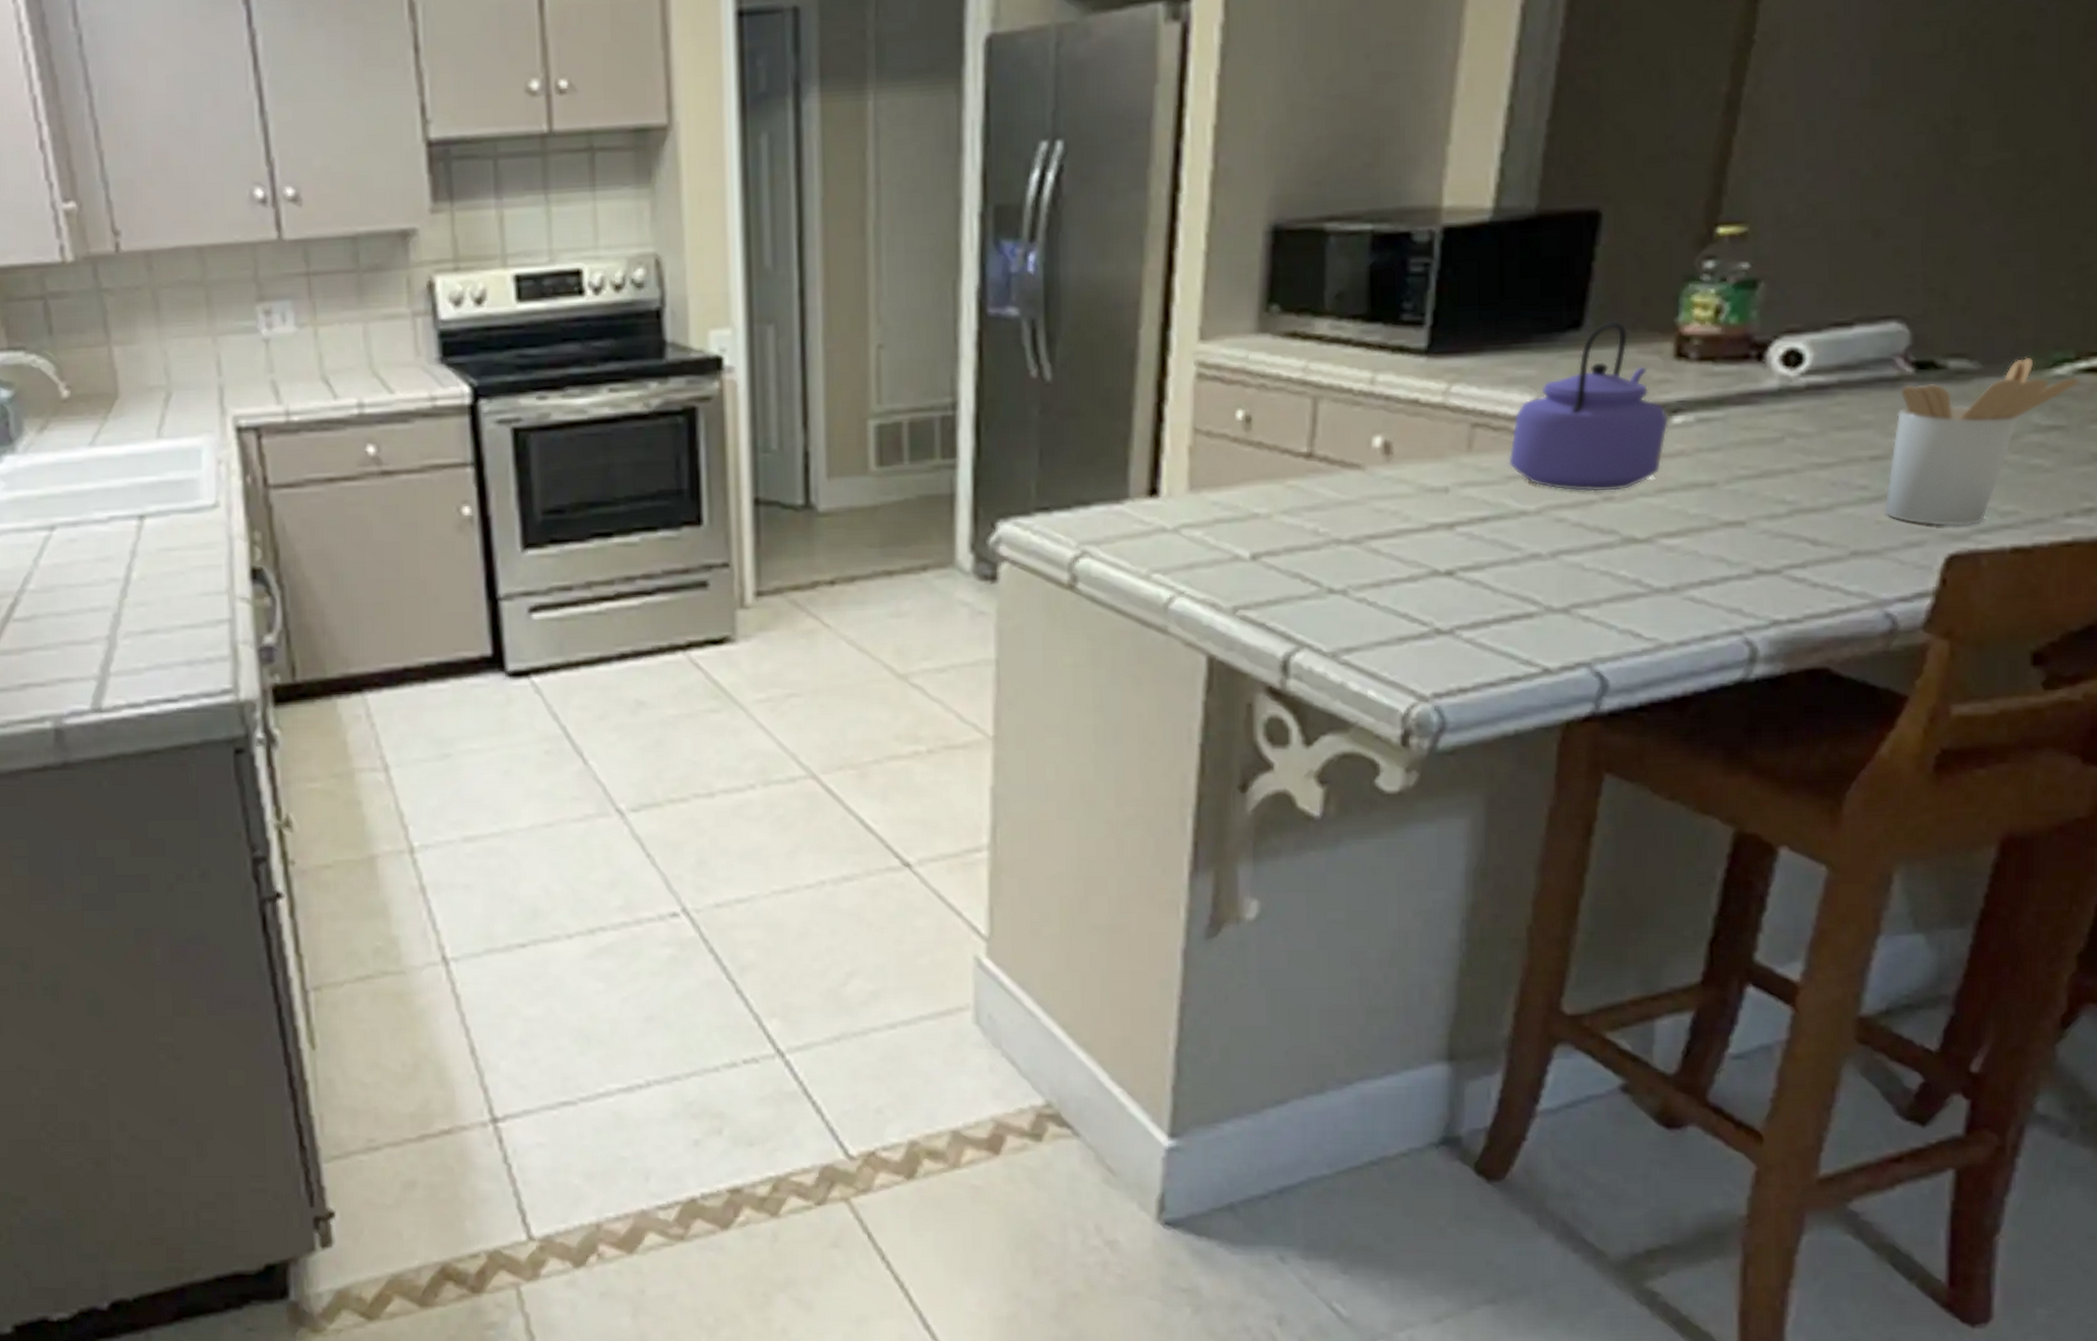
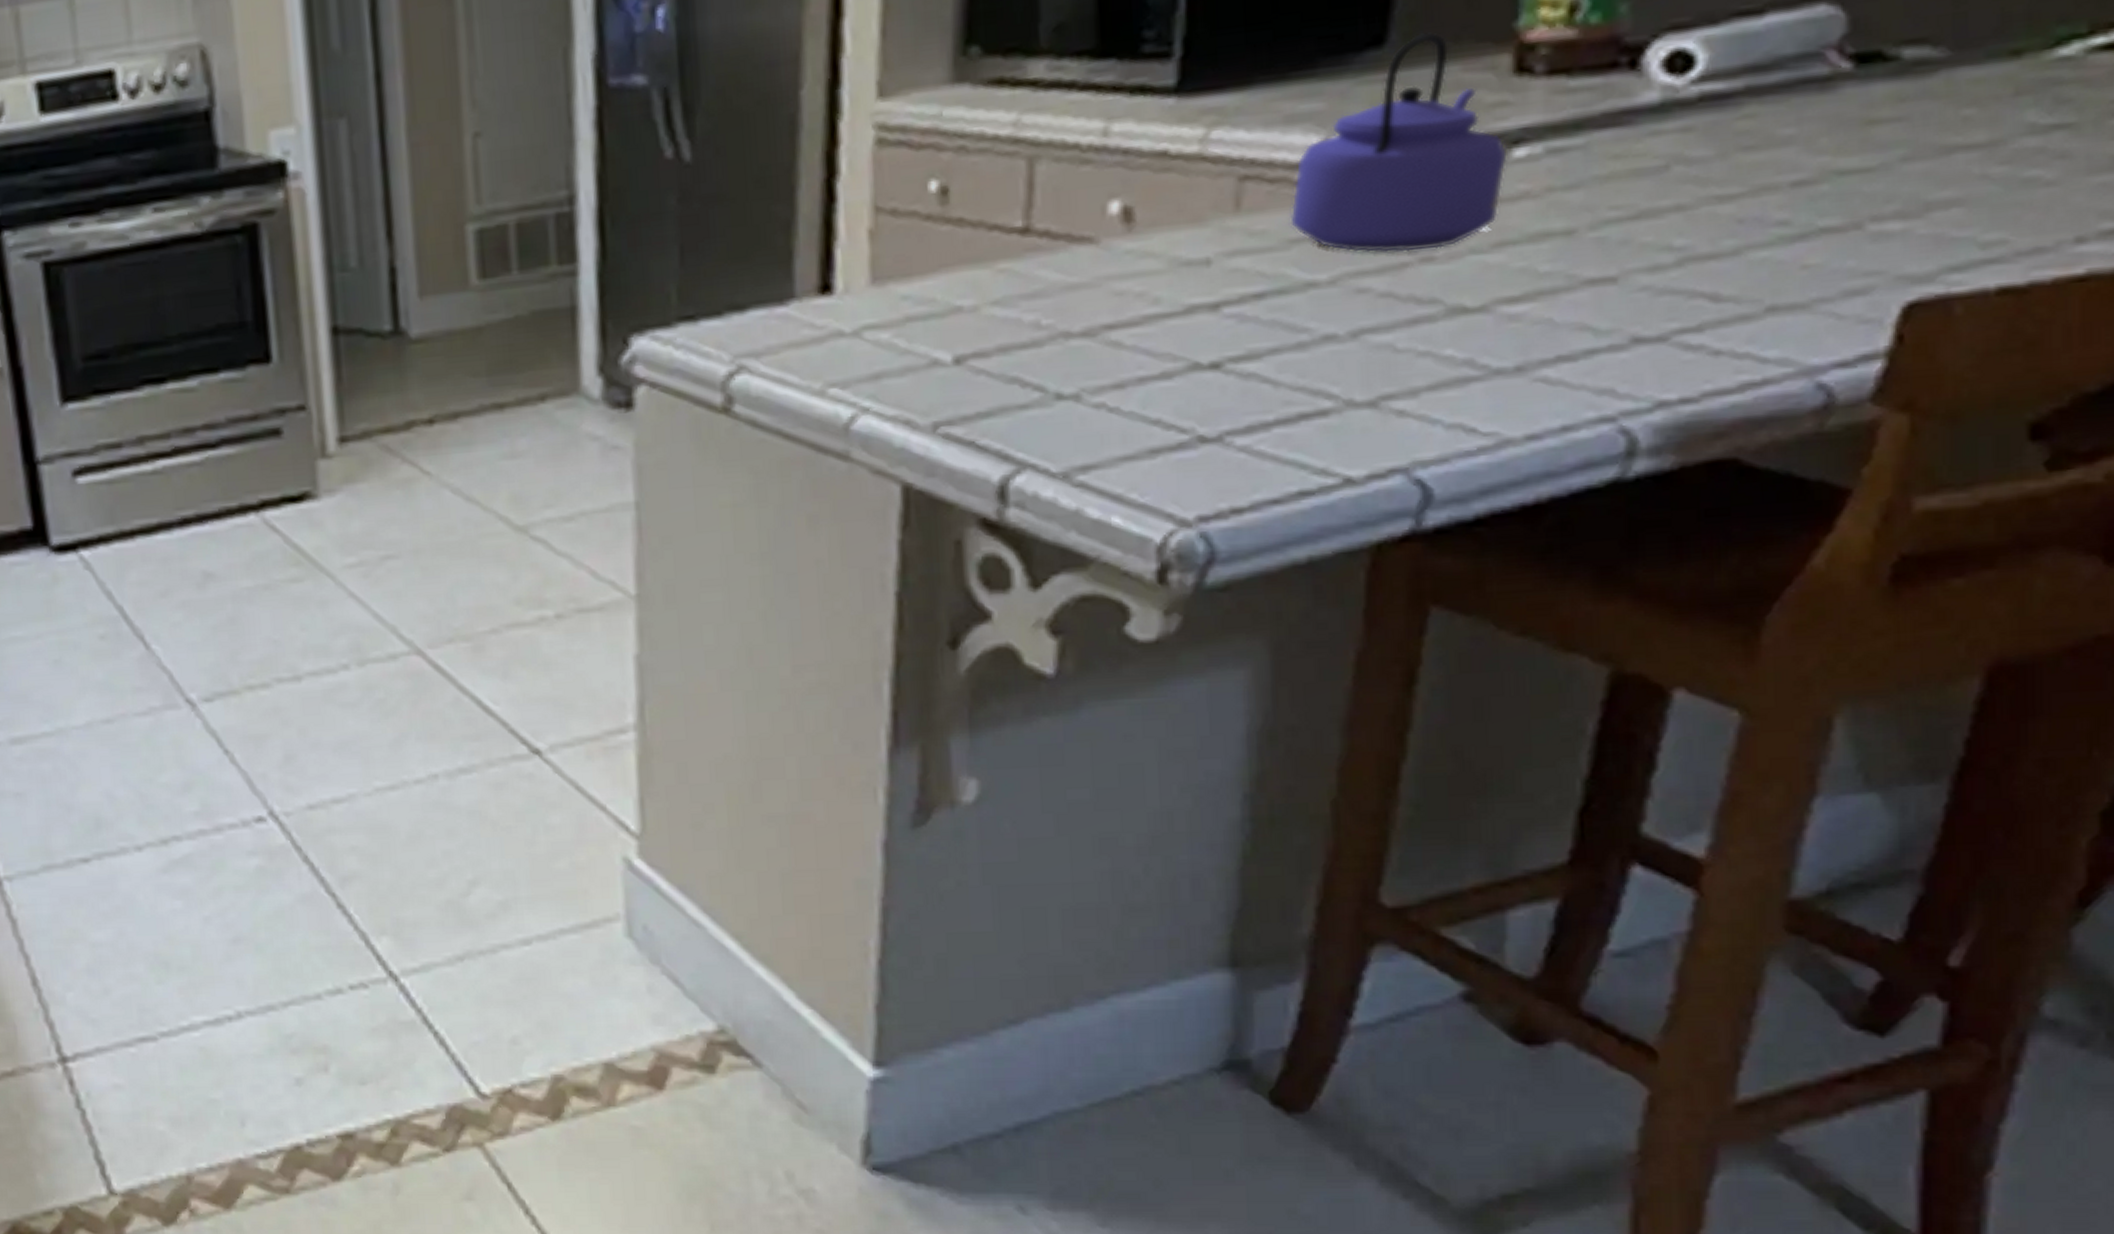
utensil holder: present [1883,357,2080,527] -> none [1811,36,2096,266]

